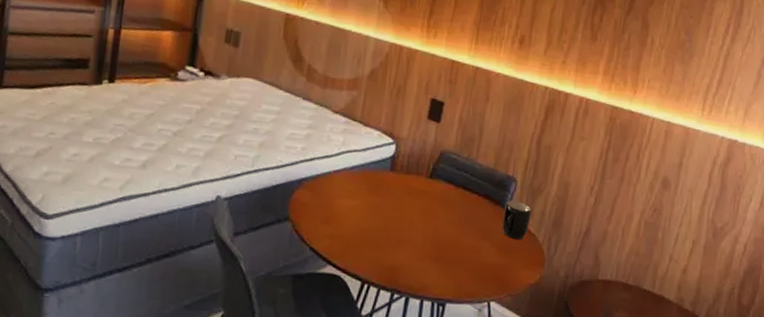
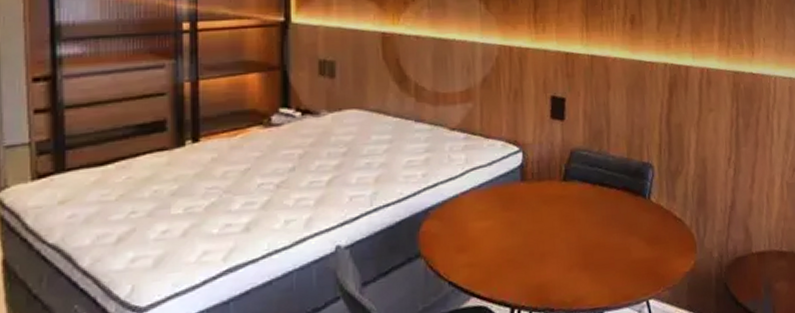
mug: present [502,200,532,240] -> none [645,187,675,229]

